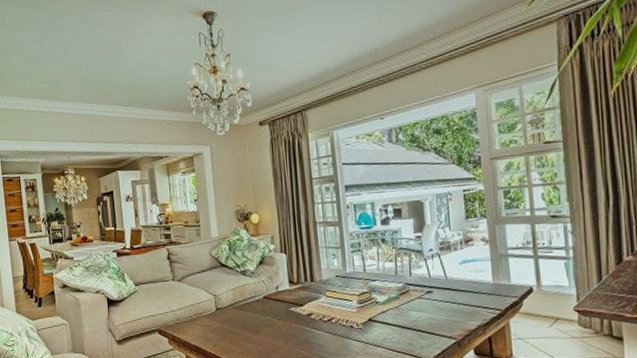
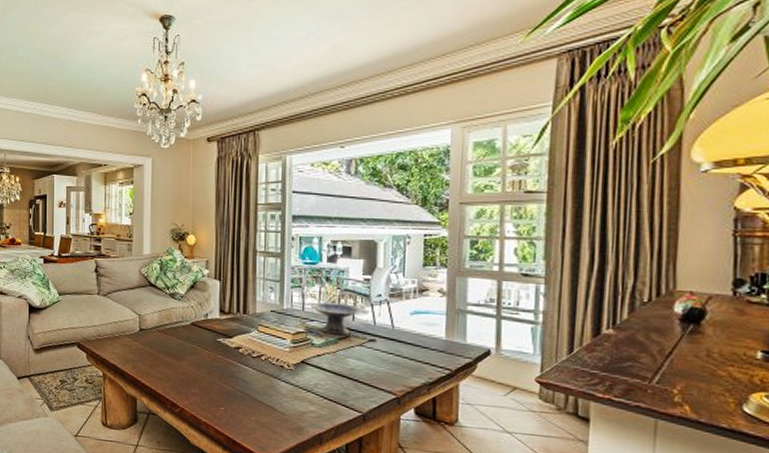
decorative bowl: none [370,261,416,292] -> present [310,302,361,336]

